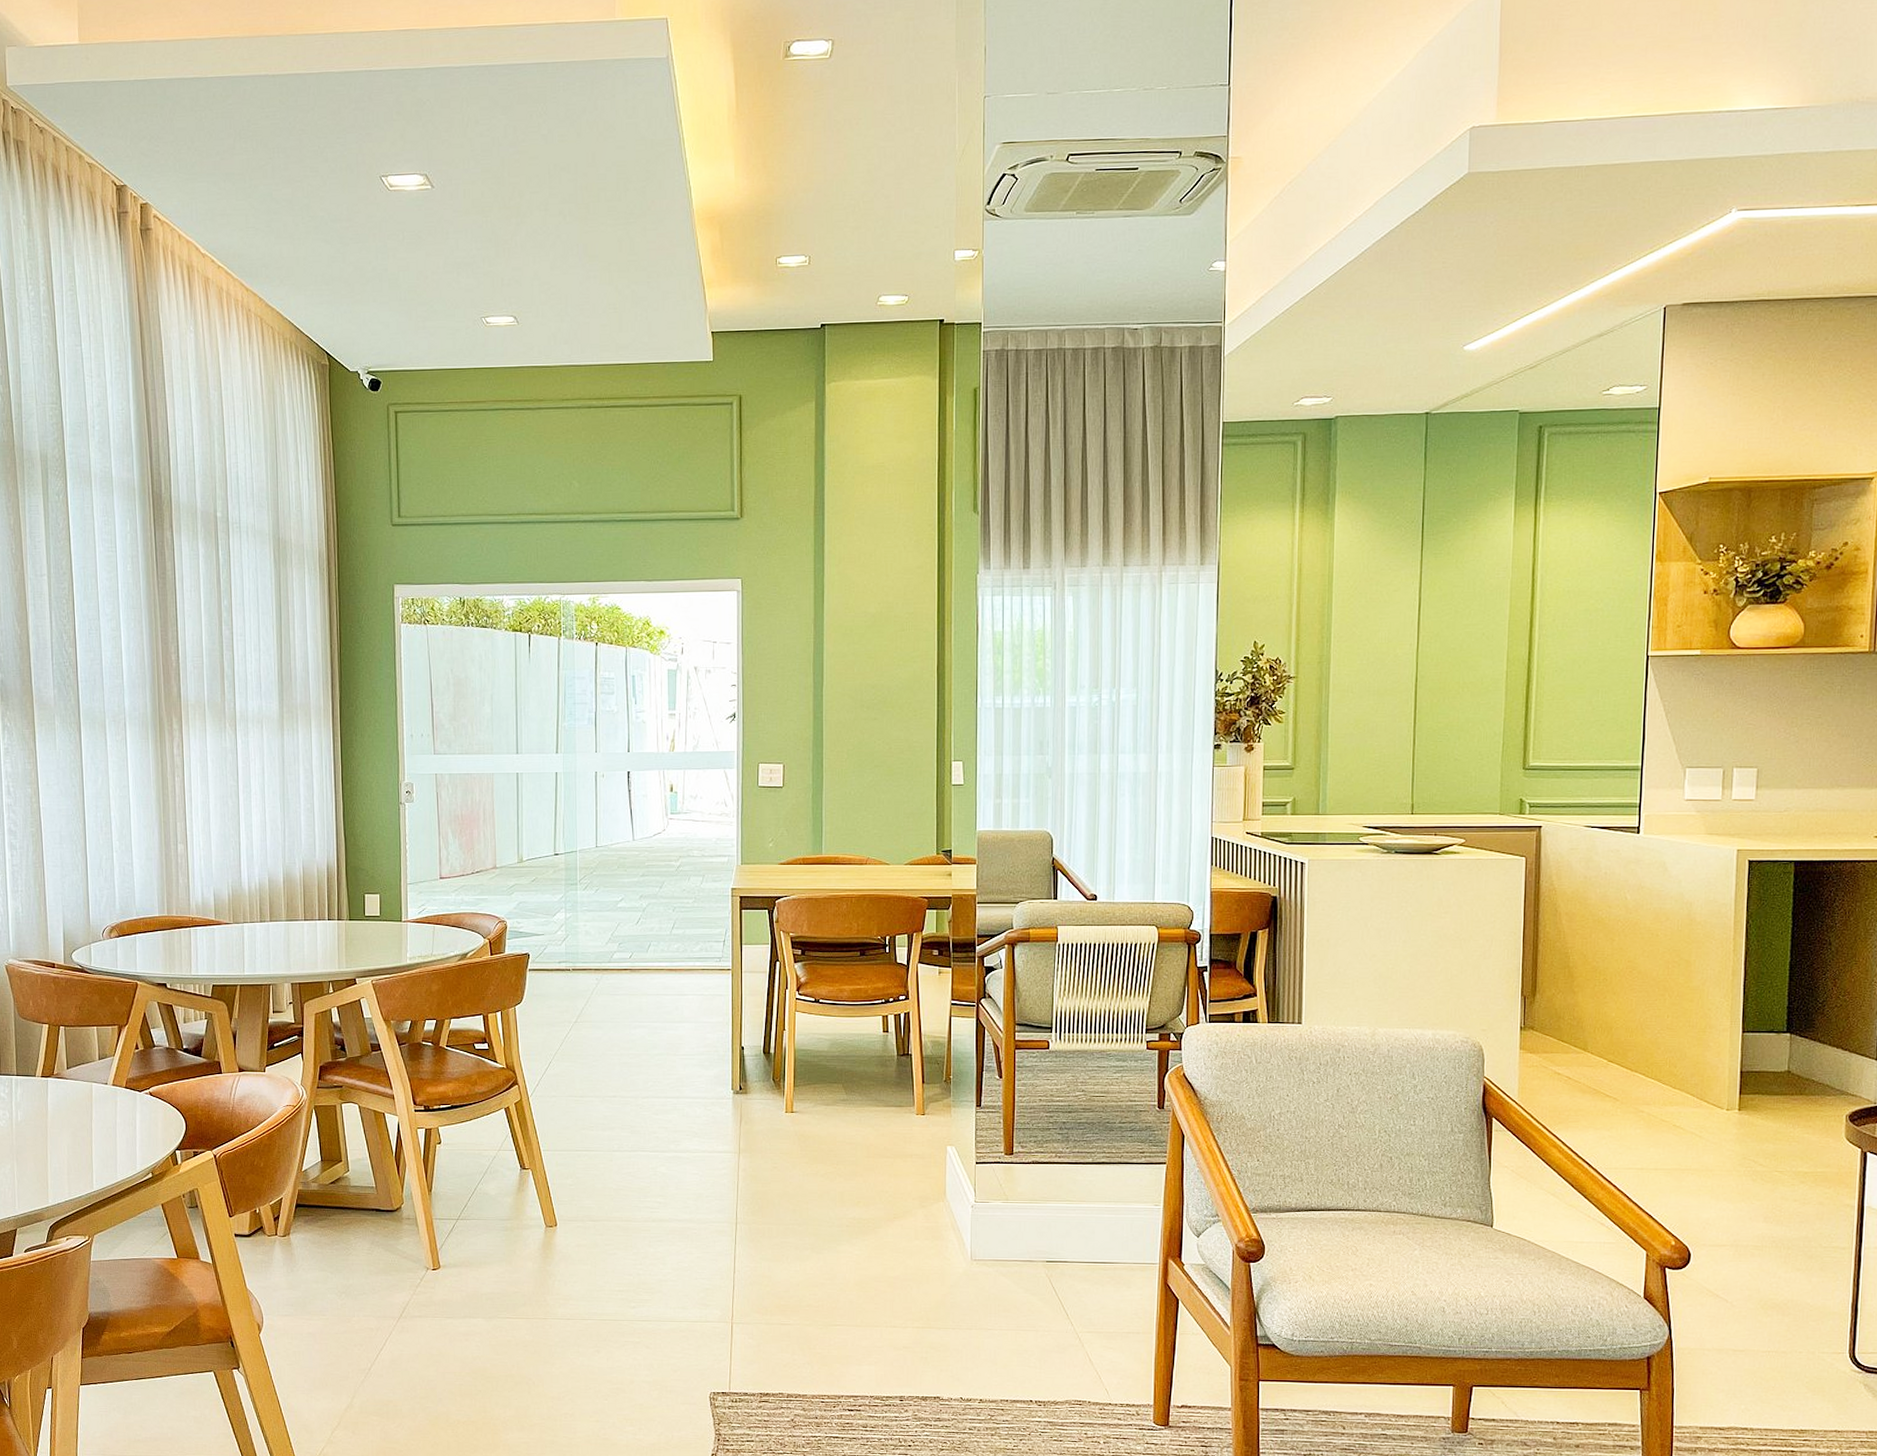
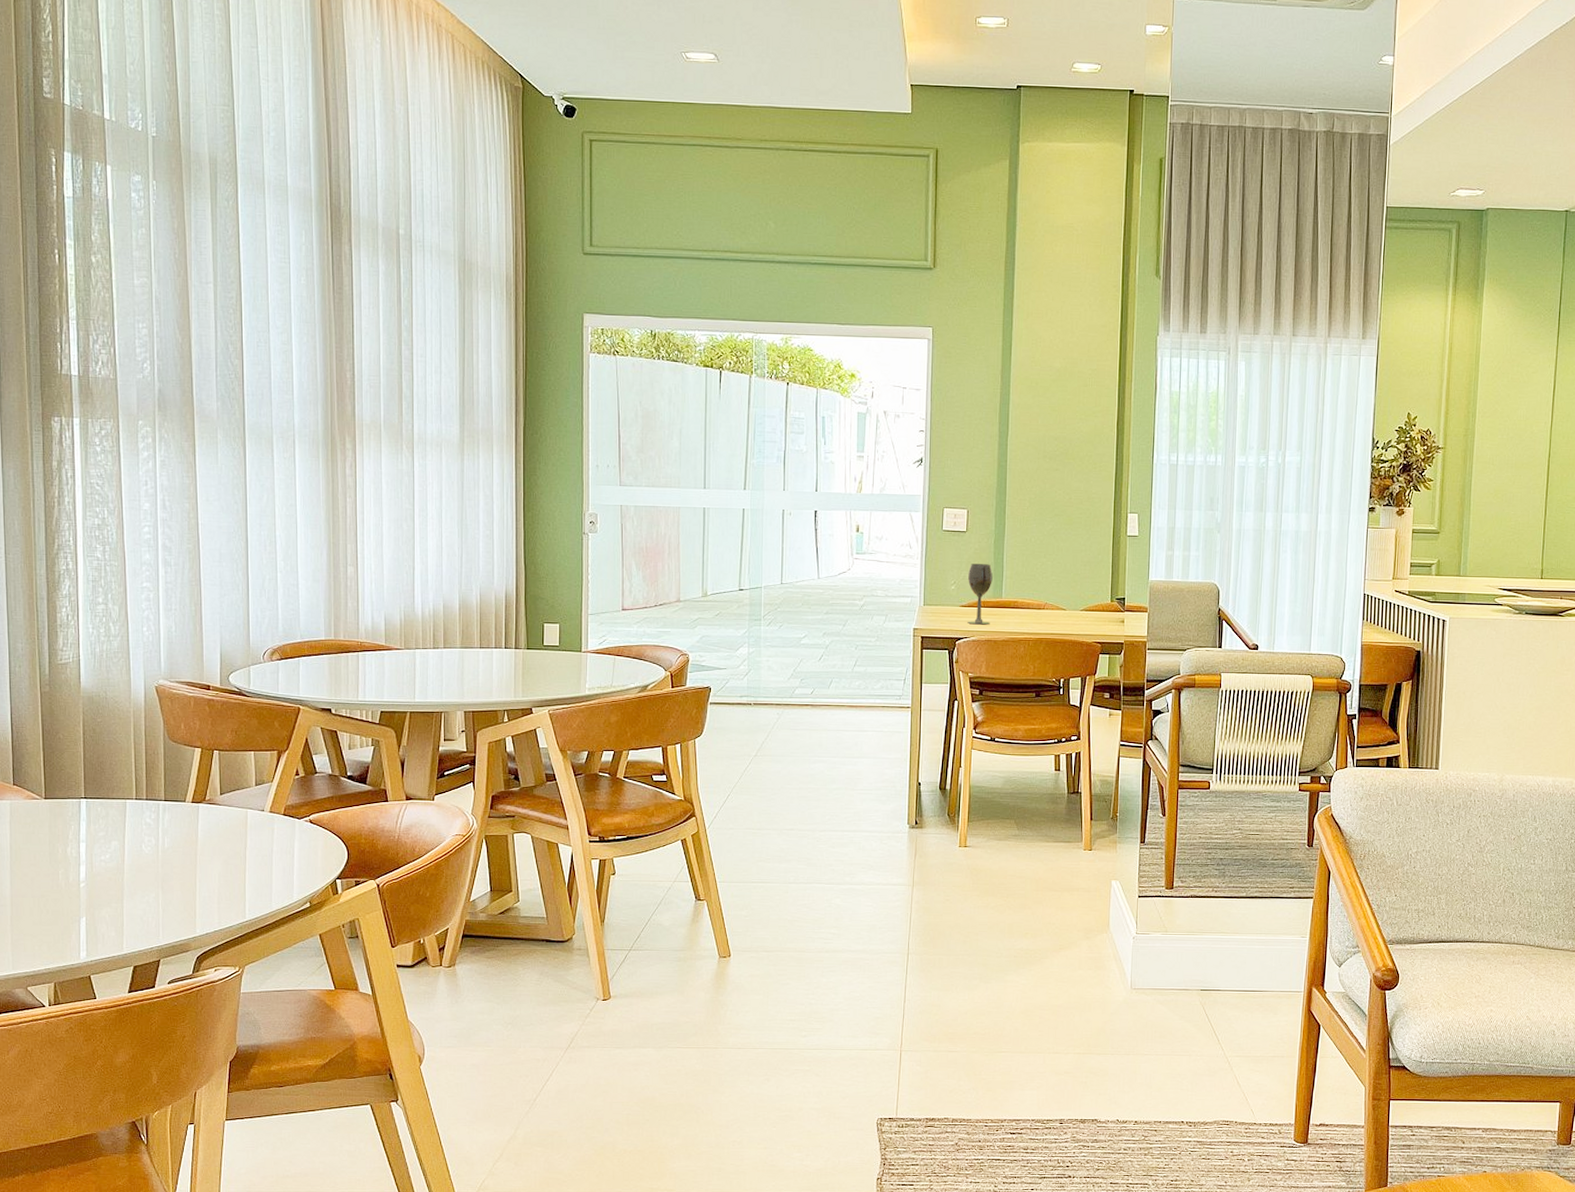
wine glass: none [786,820,812,883] -> present [967,564,993,625]

